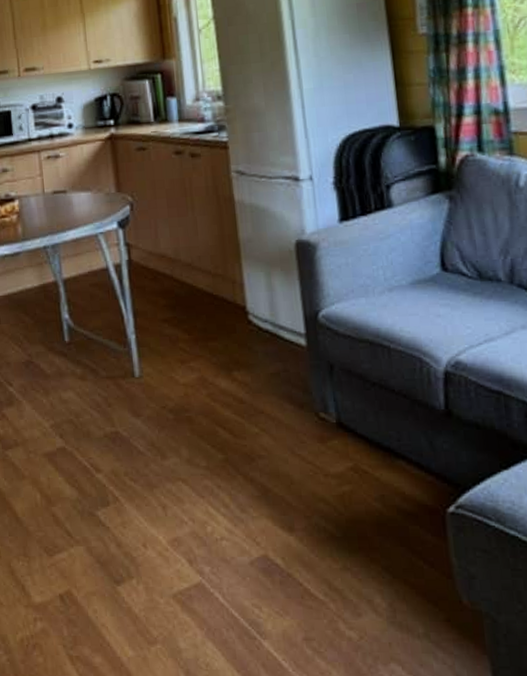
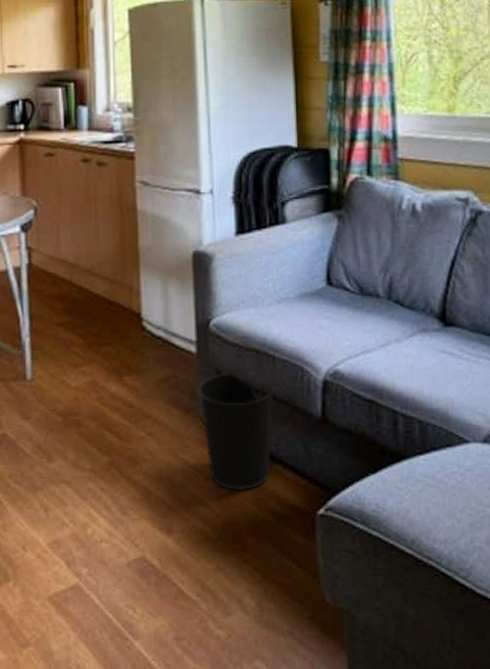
wastebasket: none [311,365,393,488] -> present [199,372,273,491]

